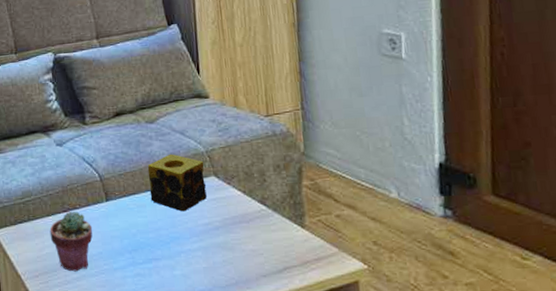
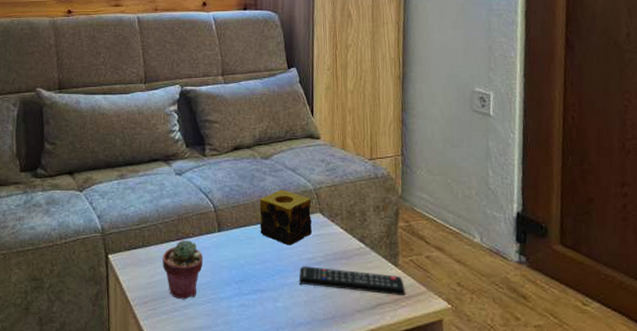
remote control: none [195,232,316,258] -> present [298,266,406,296]

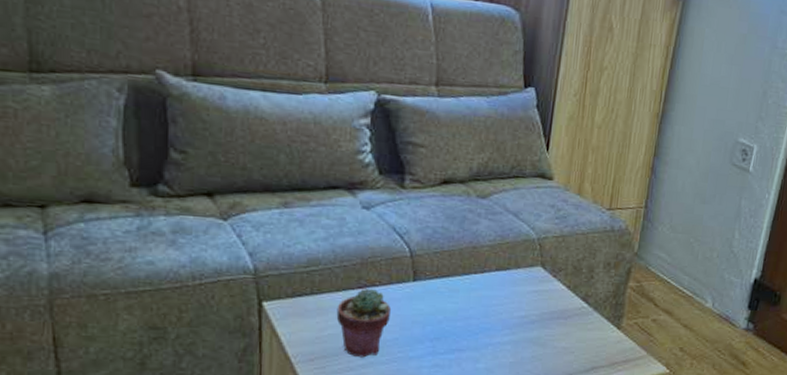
candle: present [259,189,312,246] -> none [466,236,533,302]
remote control: present [298,266,406,296] -> none [506,325,625,360]

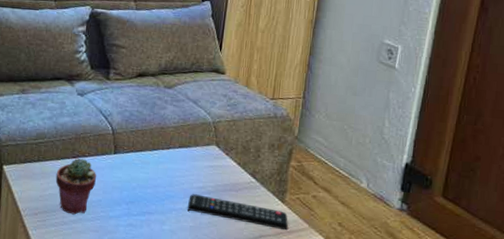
remote control: none [506,325,625,360] -> present [187,194,289,231]

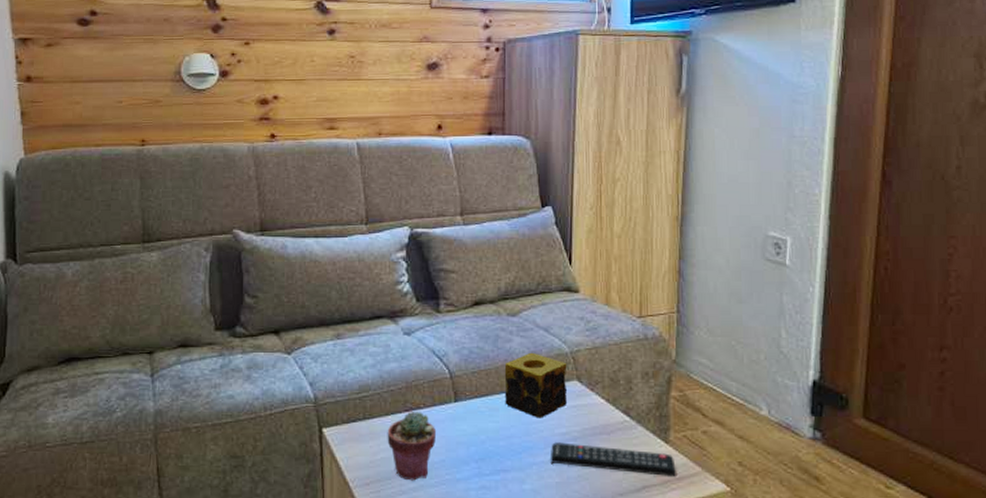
candle: none [155,119,209,174] -> present [504,352,568,419]

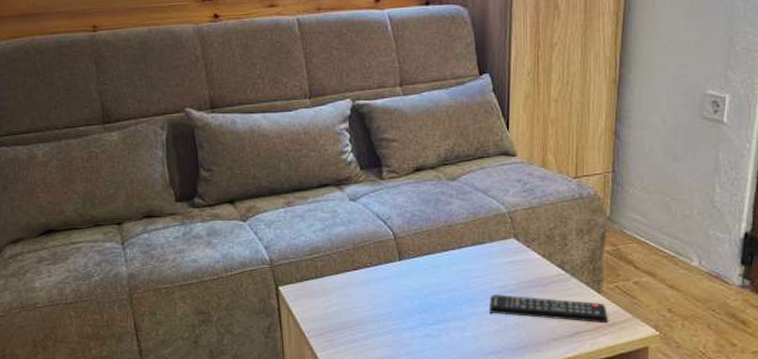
potted succulent: present [387,411,437,481] -> none [337,269,383,331]
candle: present [504,352,568,419] -> none [445,213,505,274]

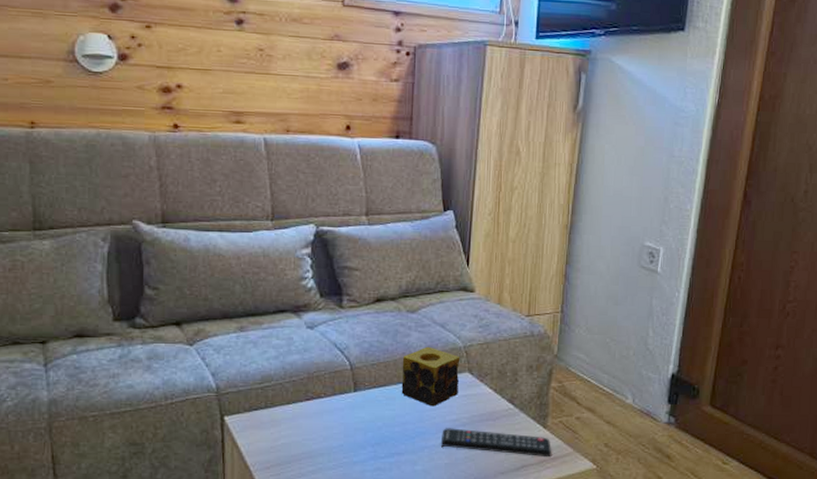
candle: none [445,213,505,274] -> present [401,346,460,407]

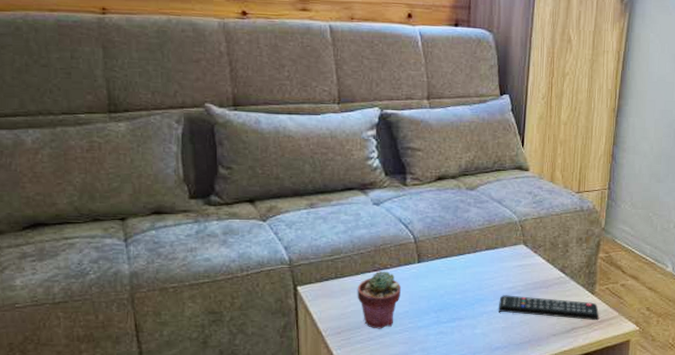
potted succulent: none [288,400,336,464] -> present [357,270,402,329]
candle: present [401,346,460,407] -> none [462,221,516,276]

